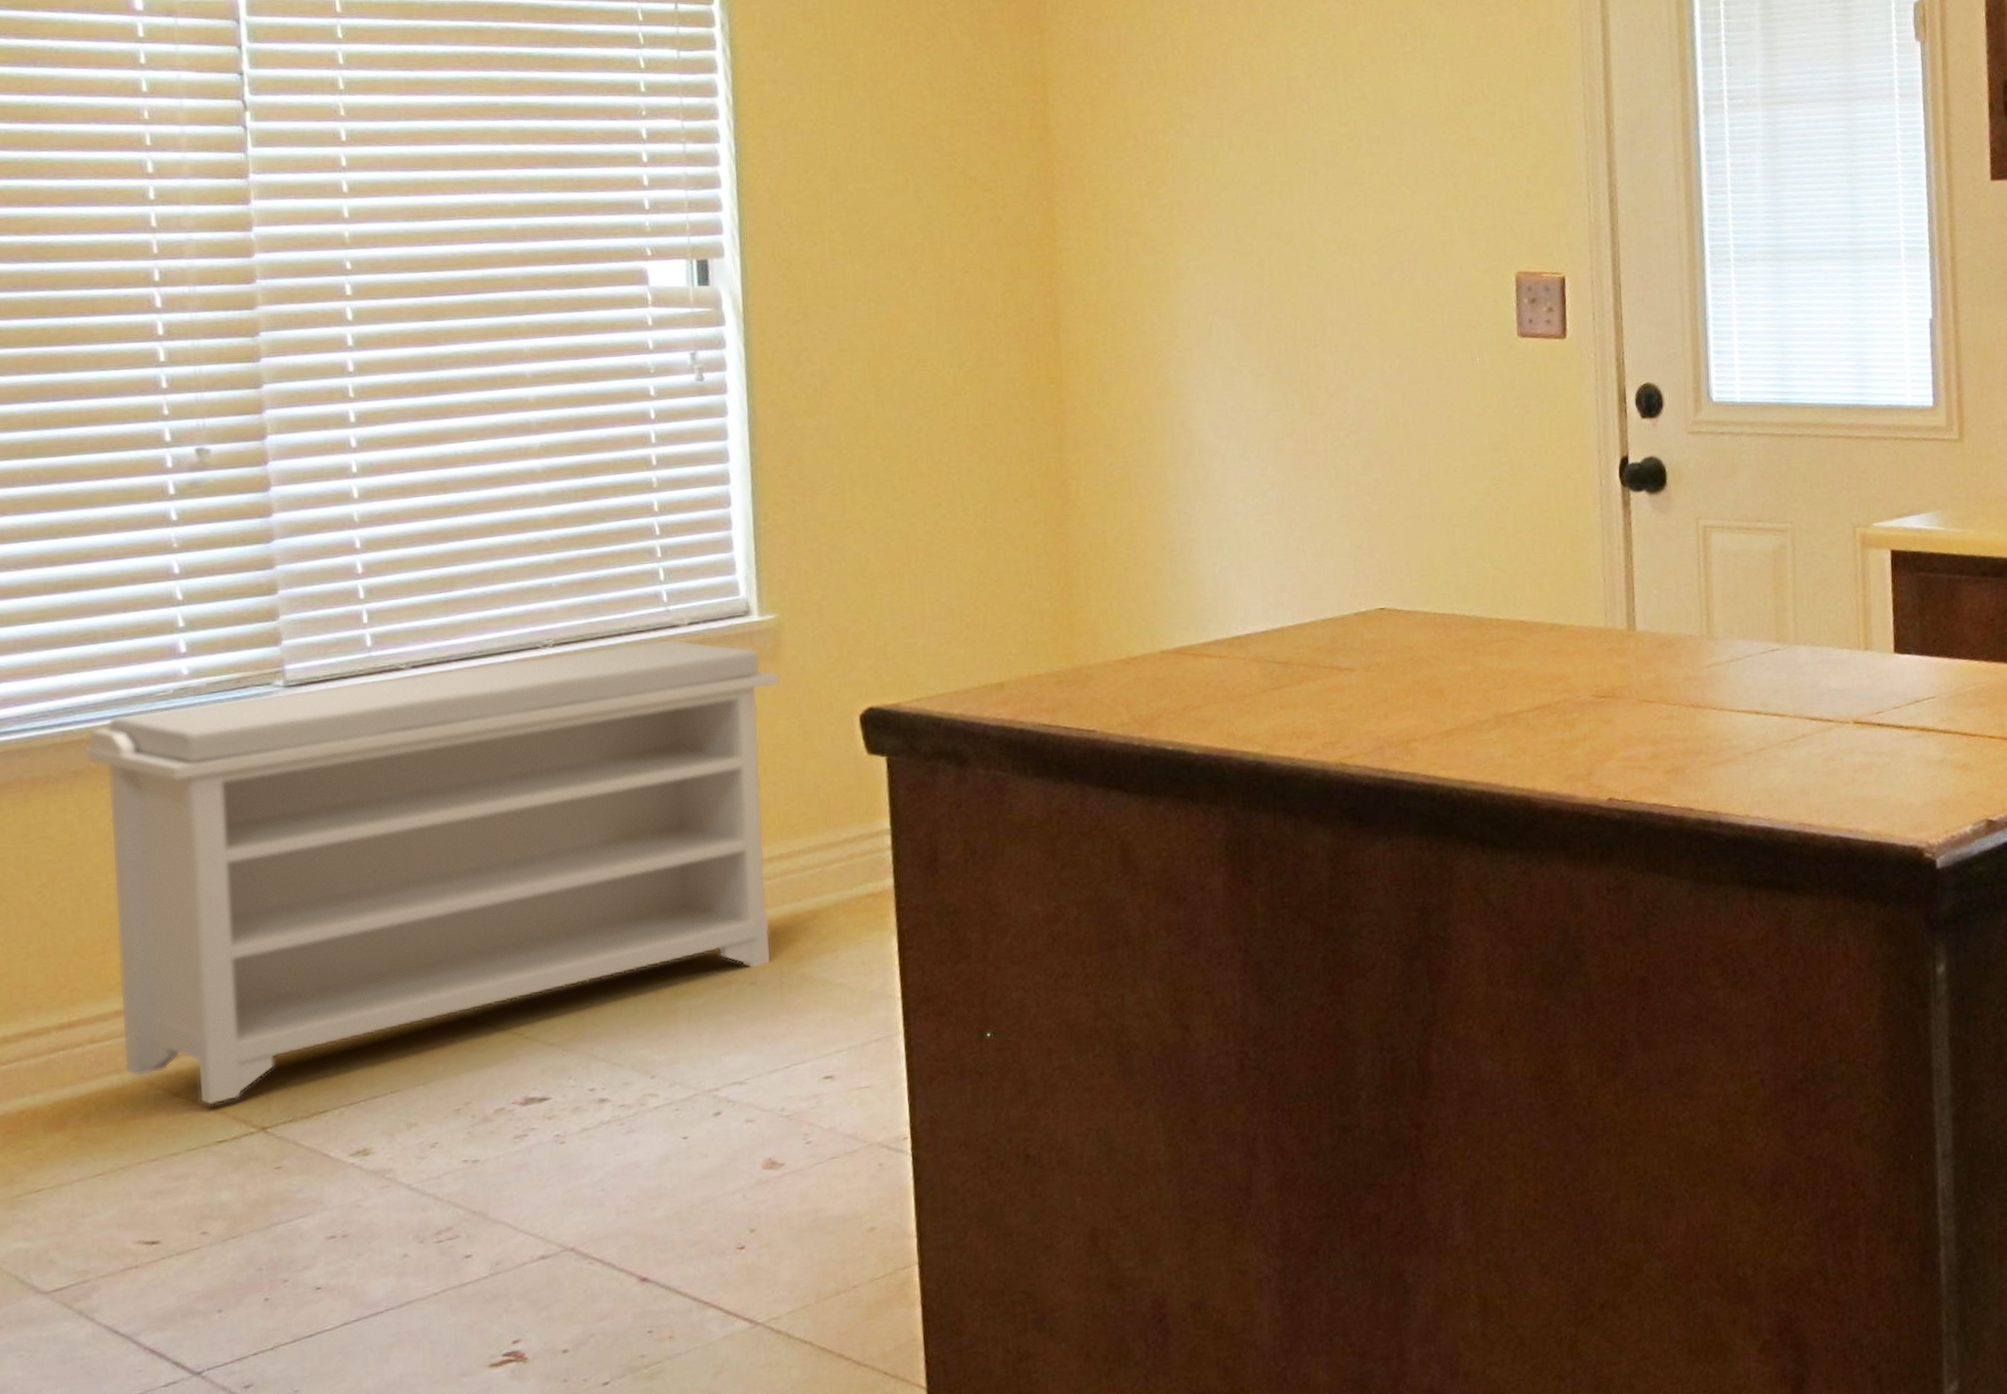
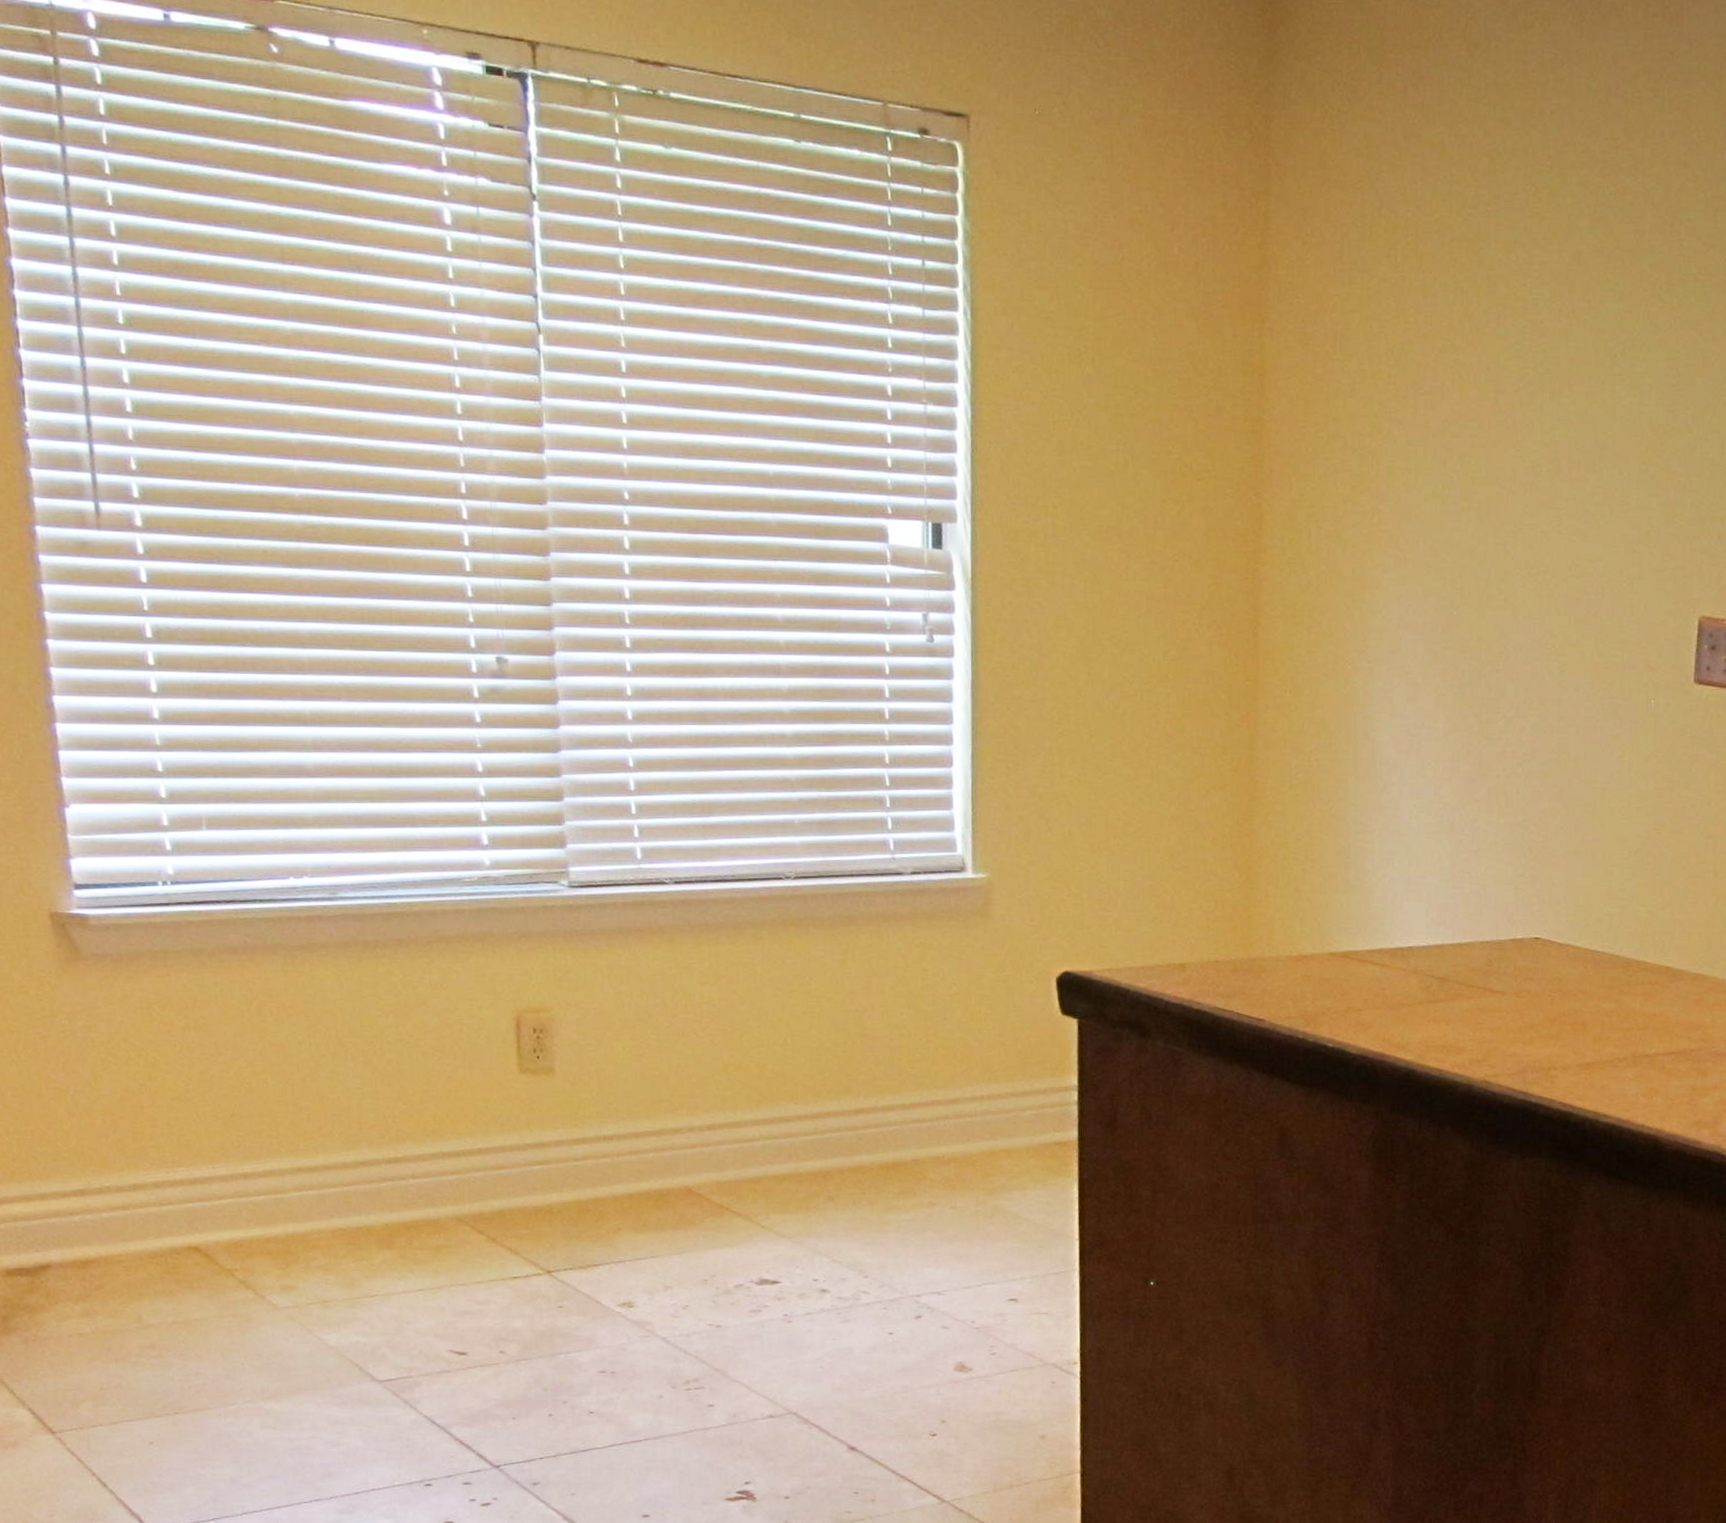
bench: present [85,639,781,1106] -> none [406,885,989,1246]

